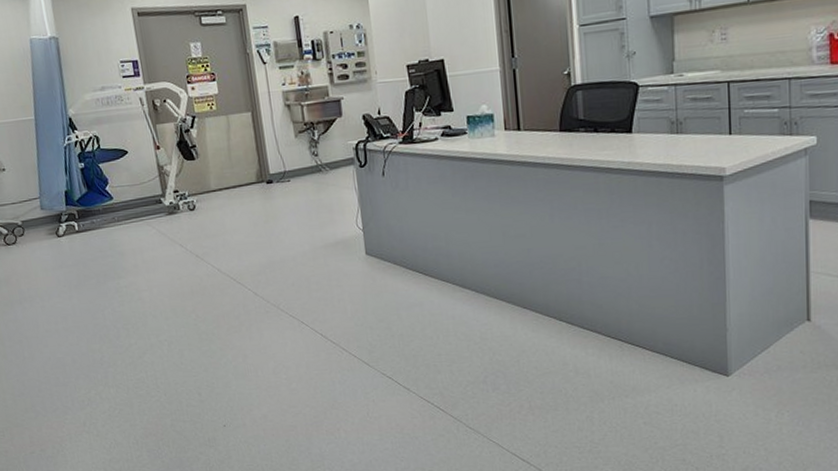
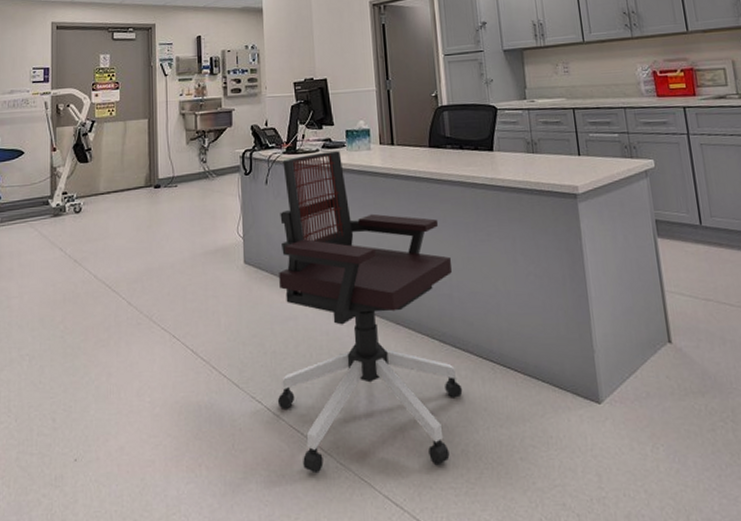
office chair: none [399,139,589,436] -> present [277,151,463,474]

